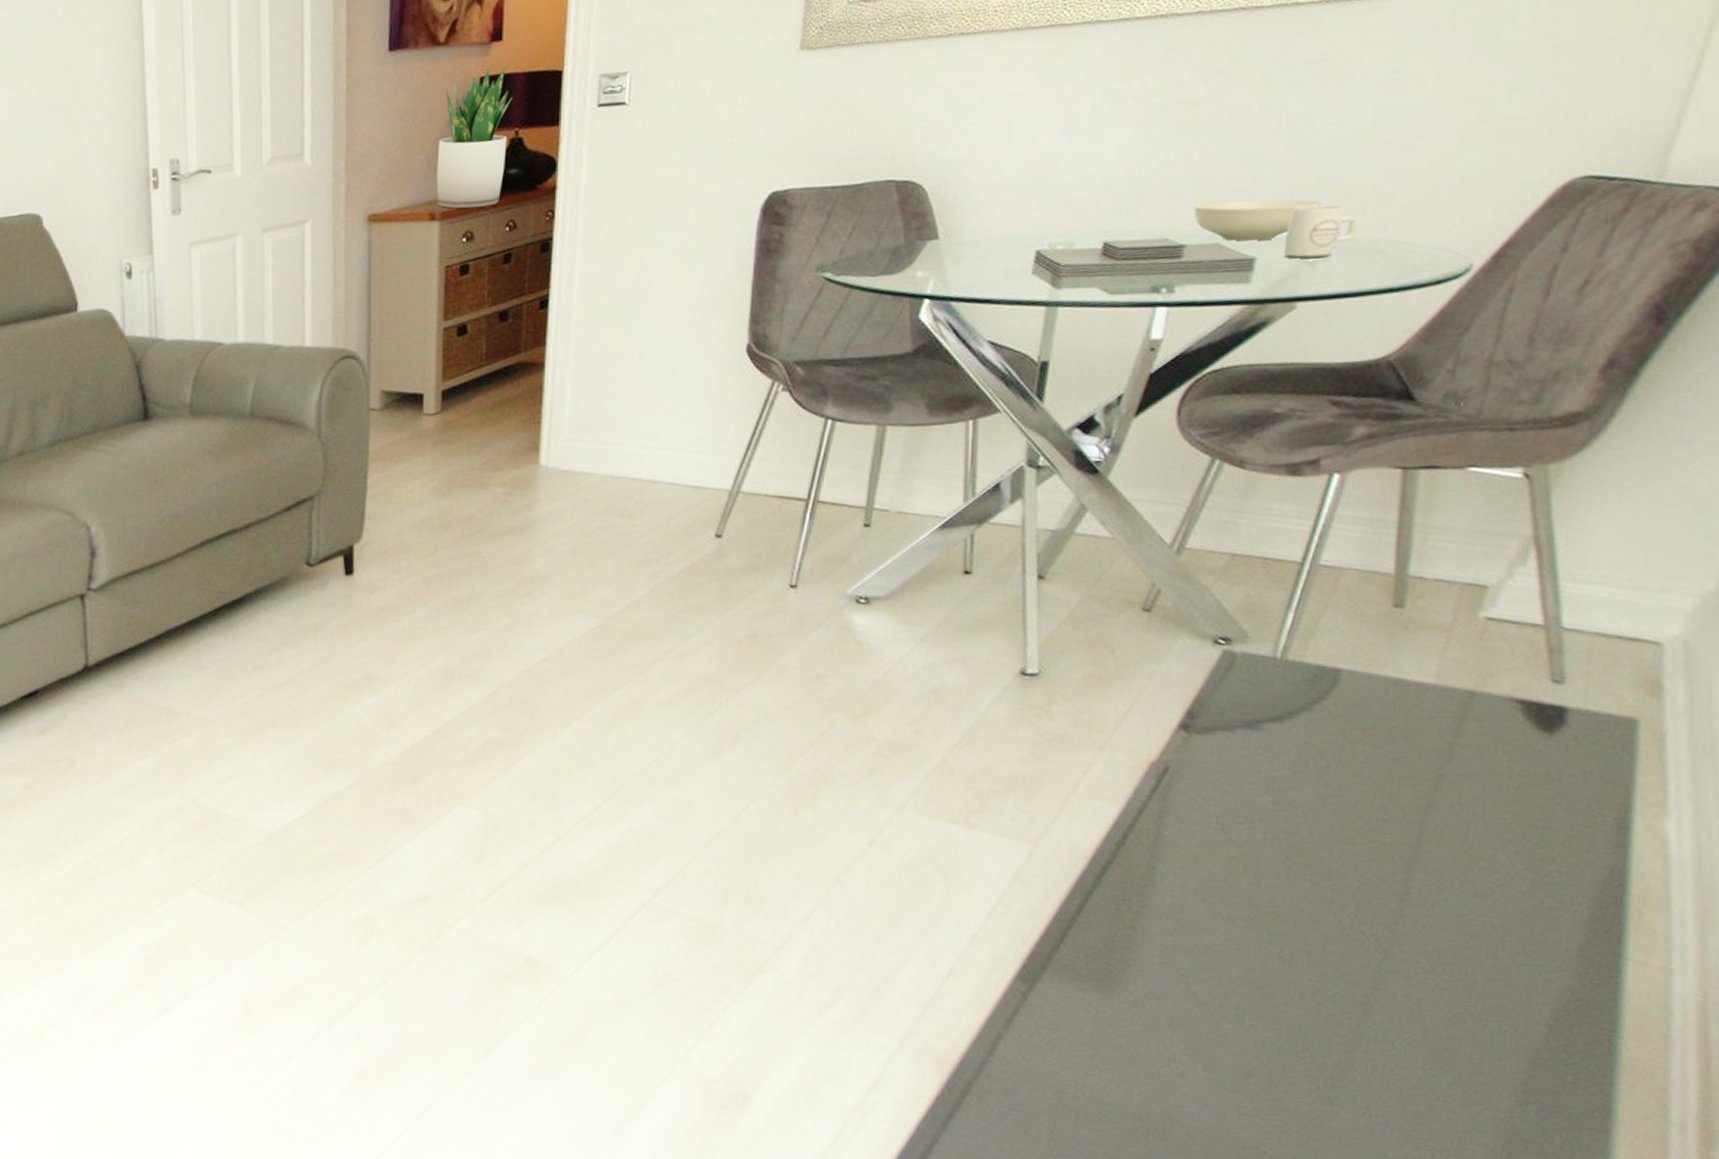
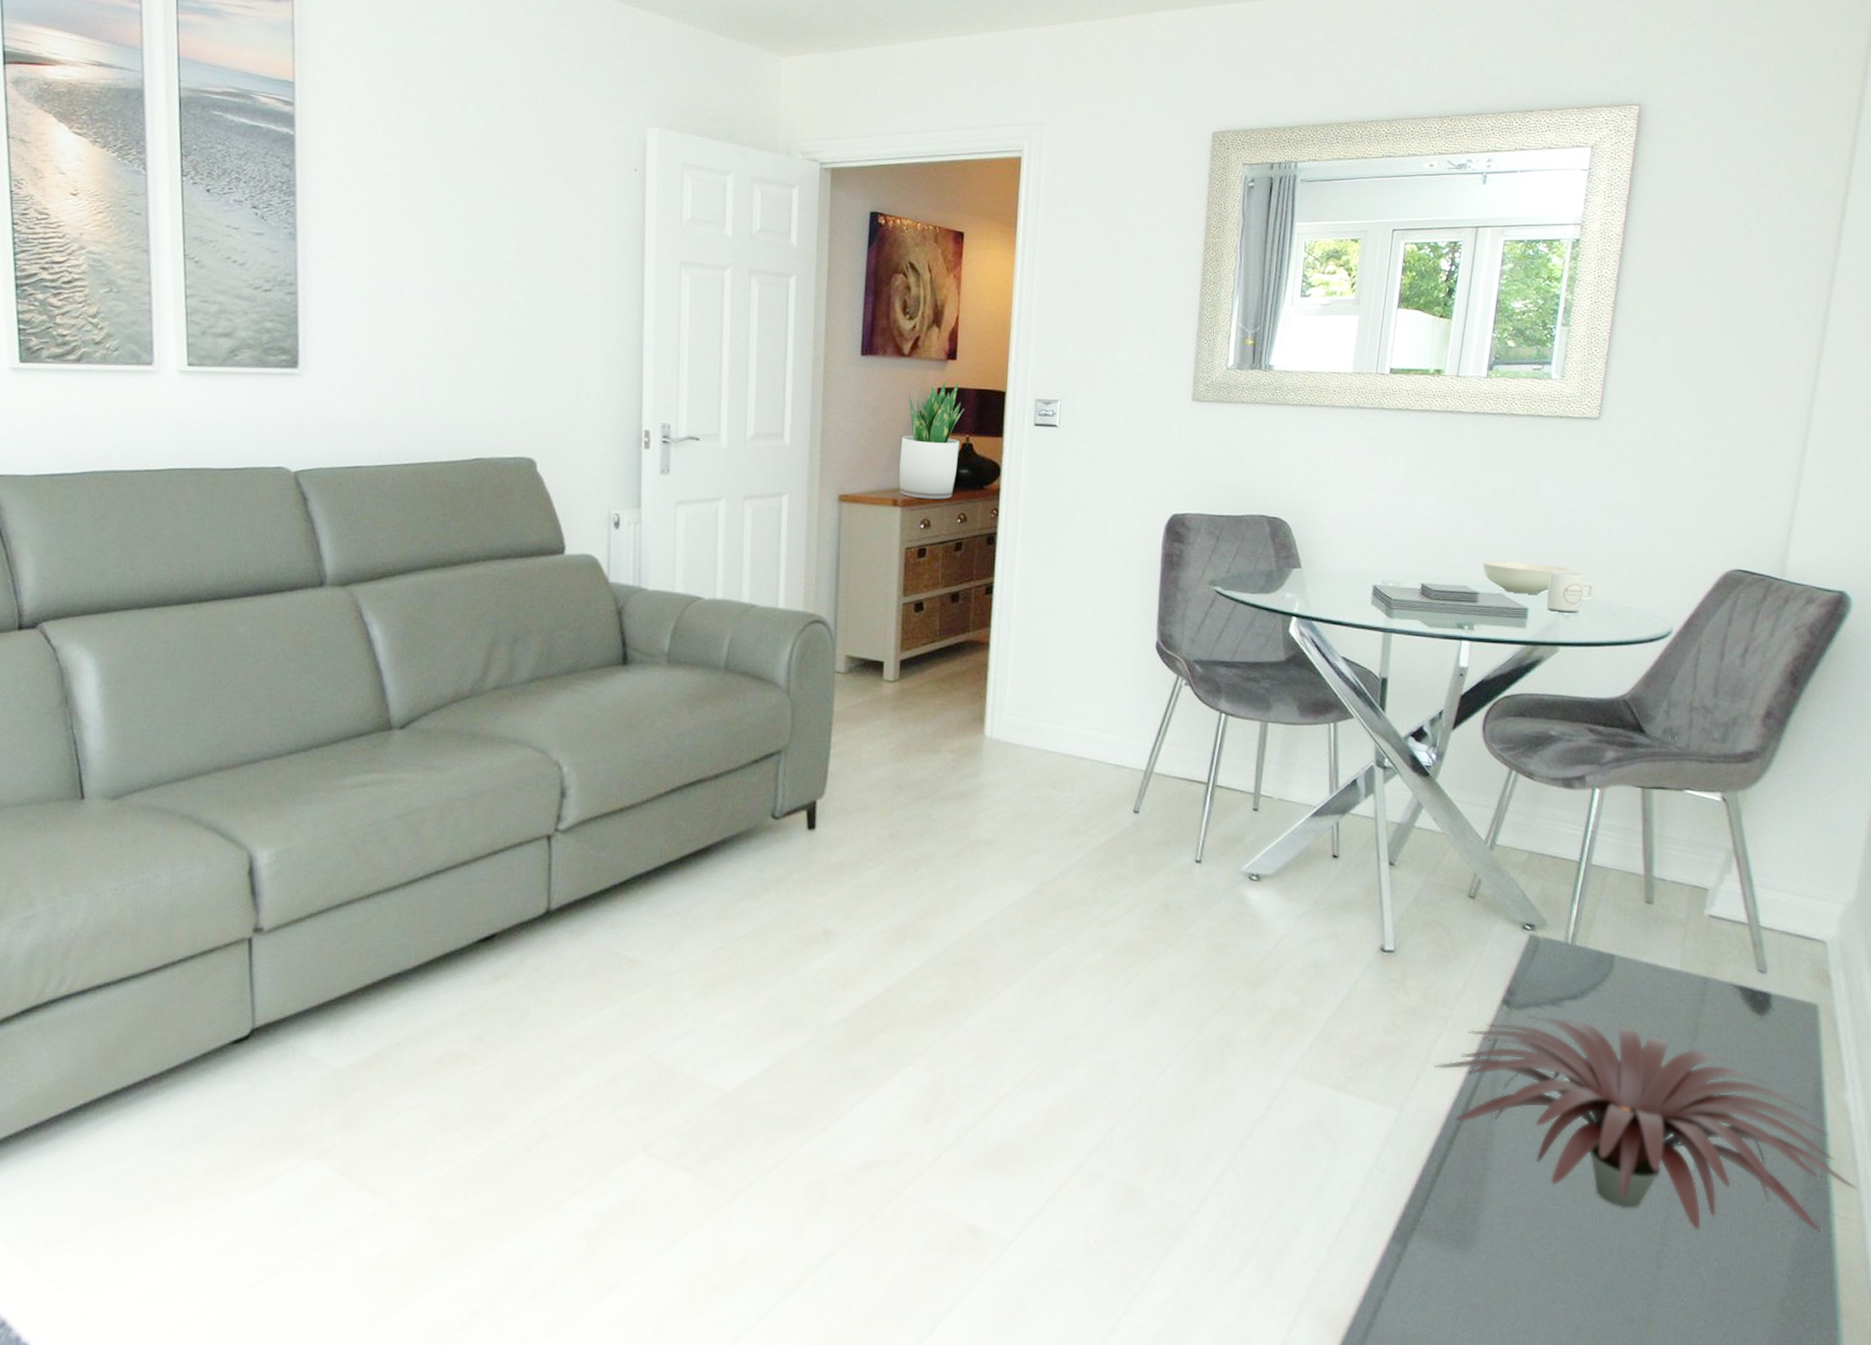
plant: none [1082,740,1668,978] -> present [1434,1015,1858,1232]

